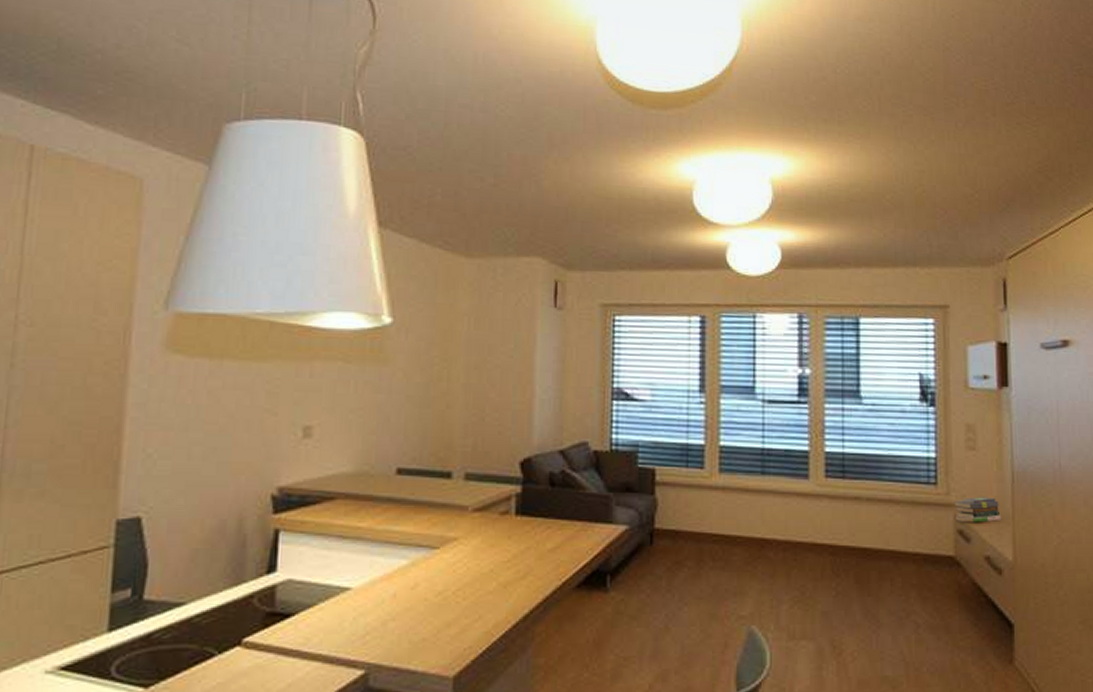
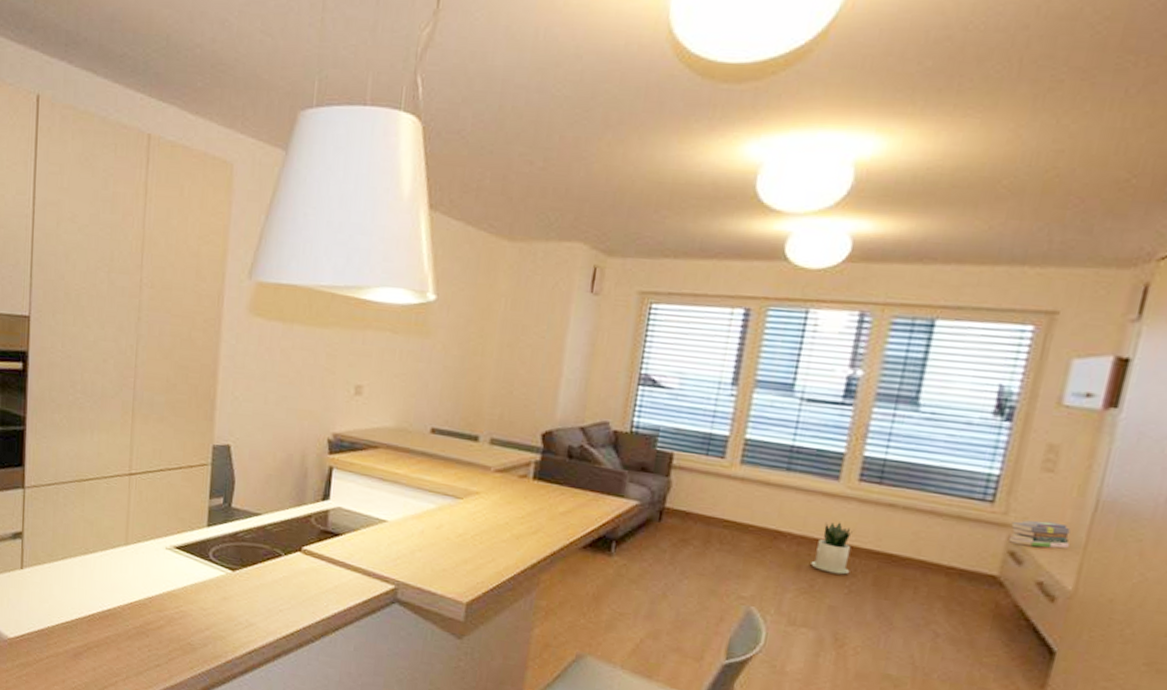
planter: none [798,521,834,577] -> present [810,522,853,575]

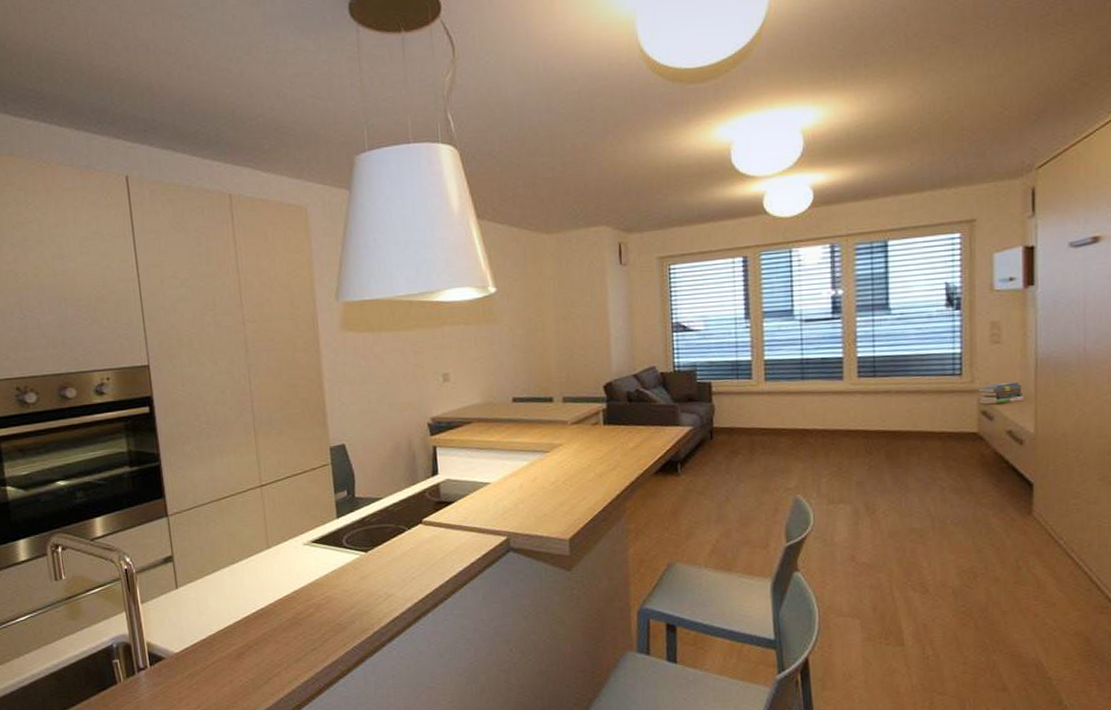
planter: present [810,522,853,575] -> none [836,413,867,456]

